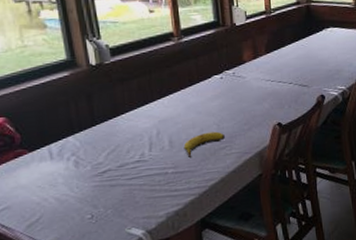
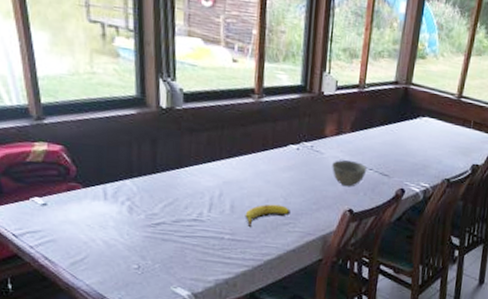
bowl: none [255,79,288,103] -> present [332,160,368,187]

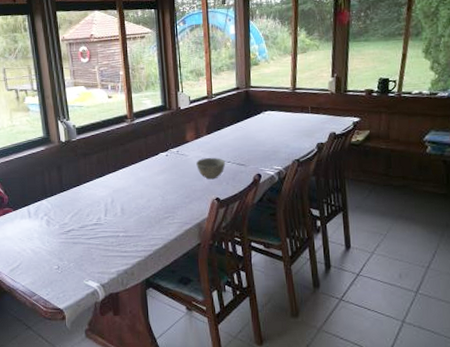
banana: present [245,204,290,227] -> none [133,202,168,224]

